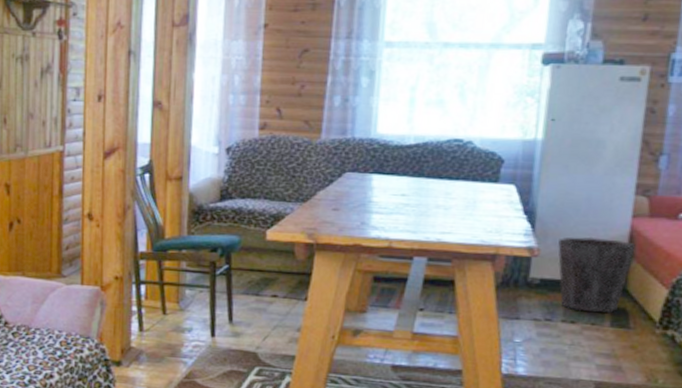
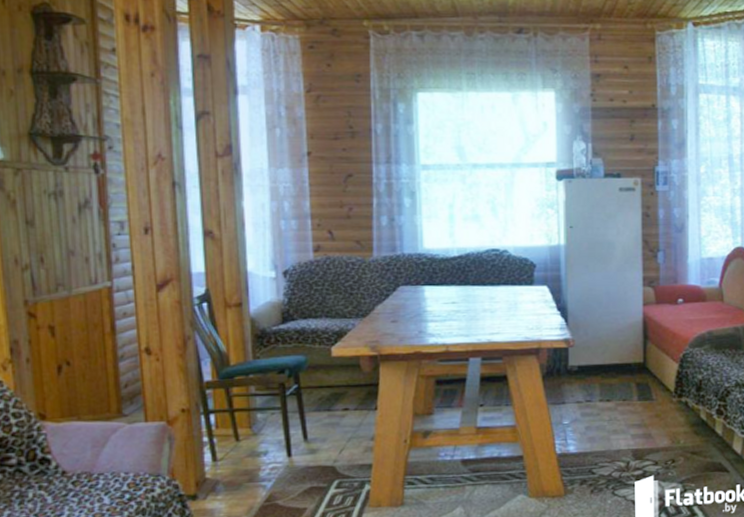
waste bin: present [558,236,636,314] -> none [588,325,649,391]

